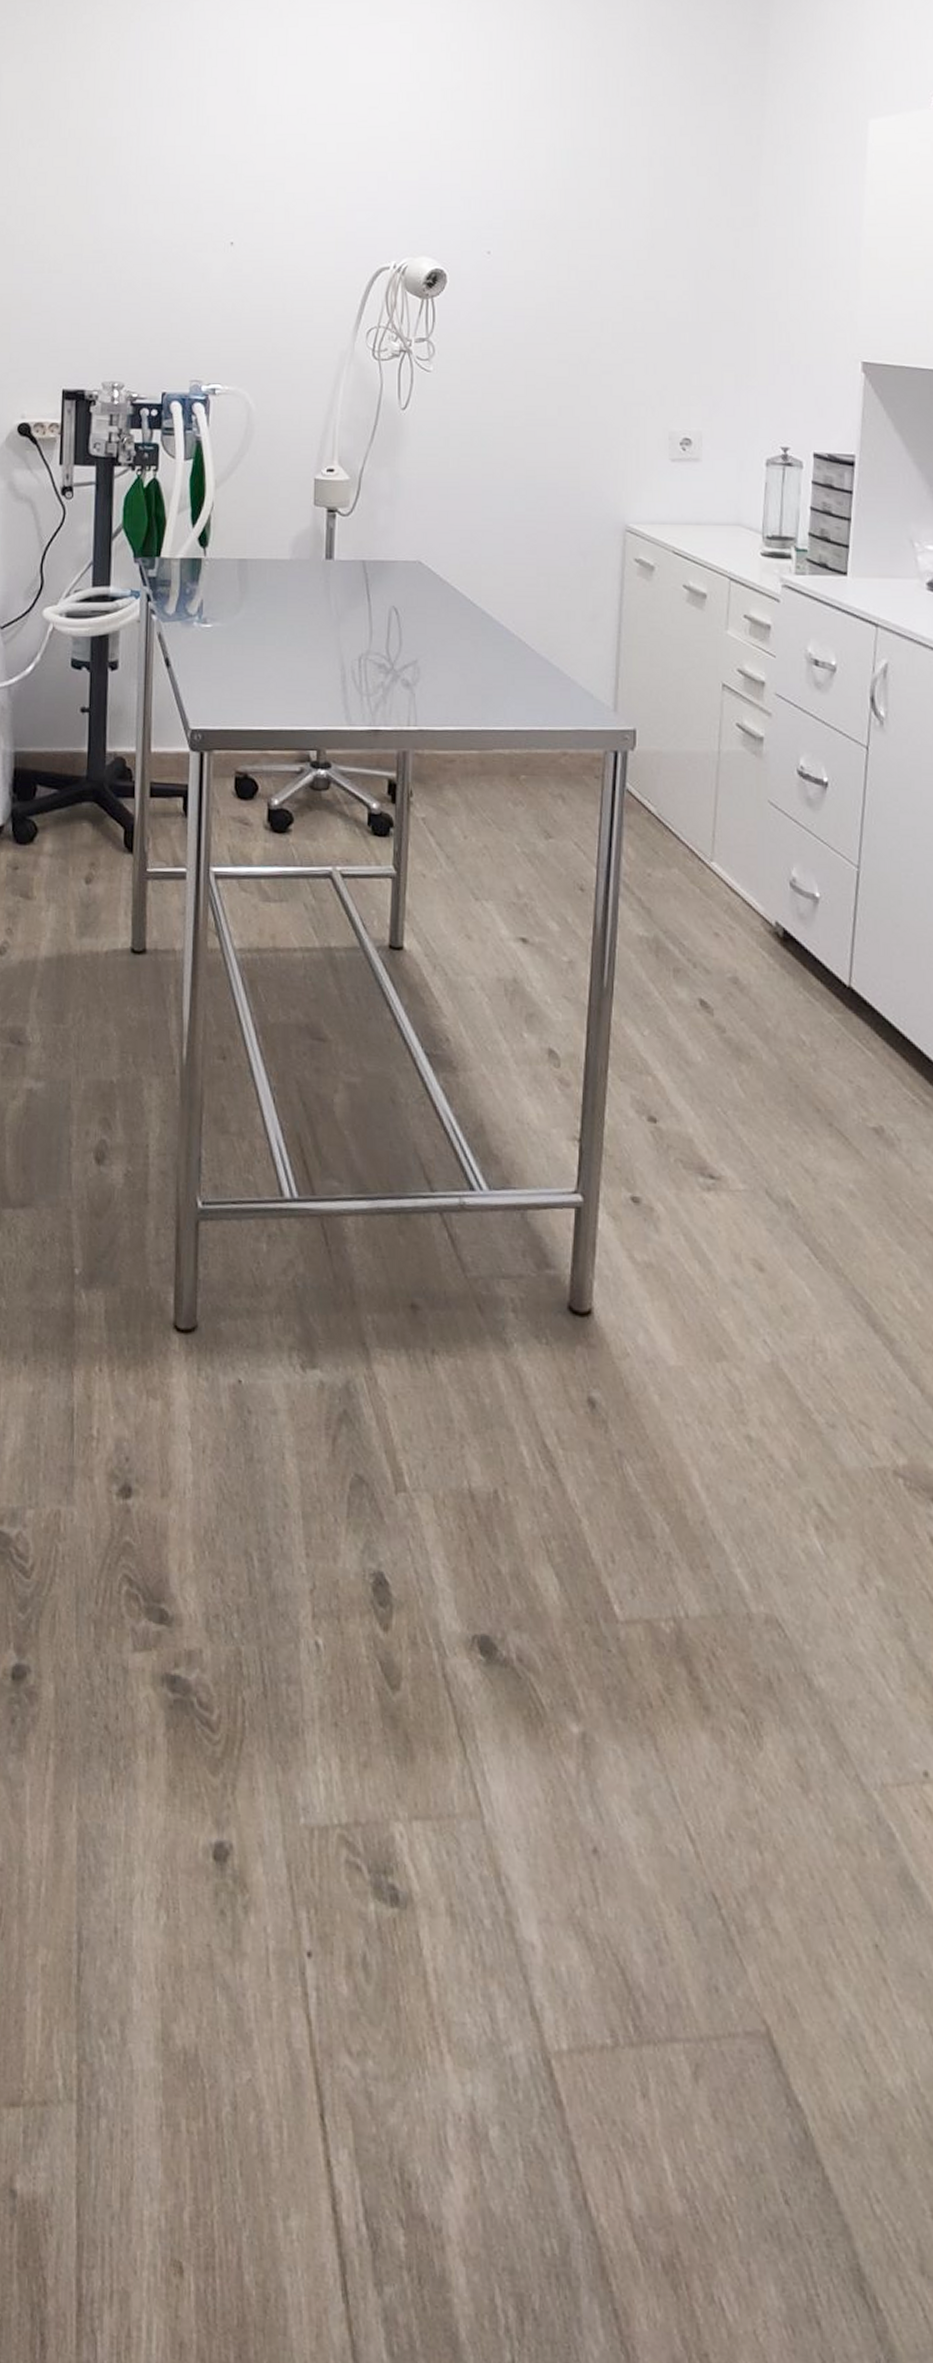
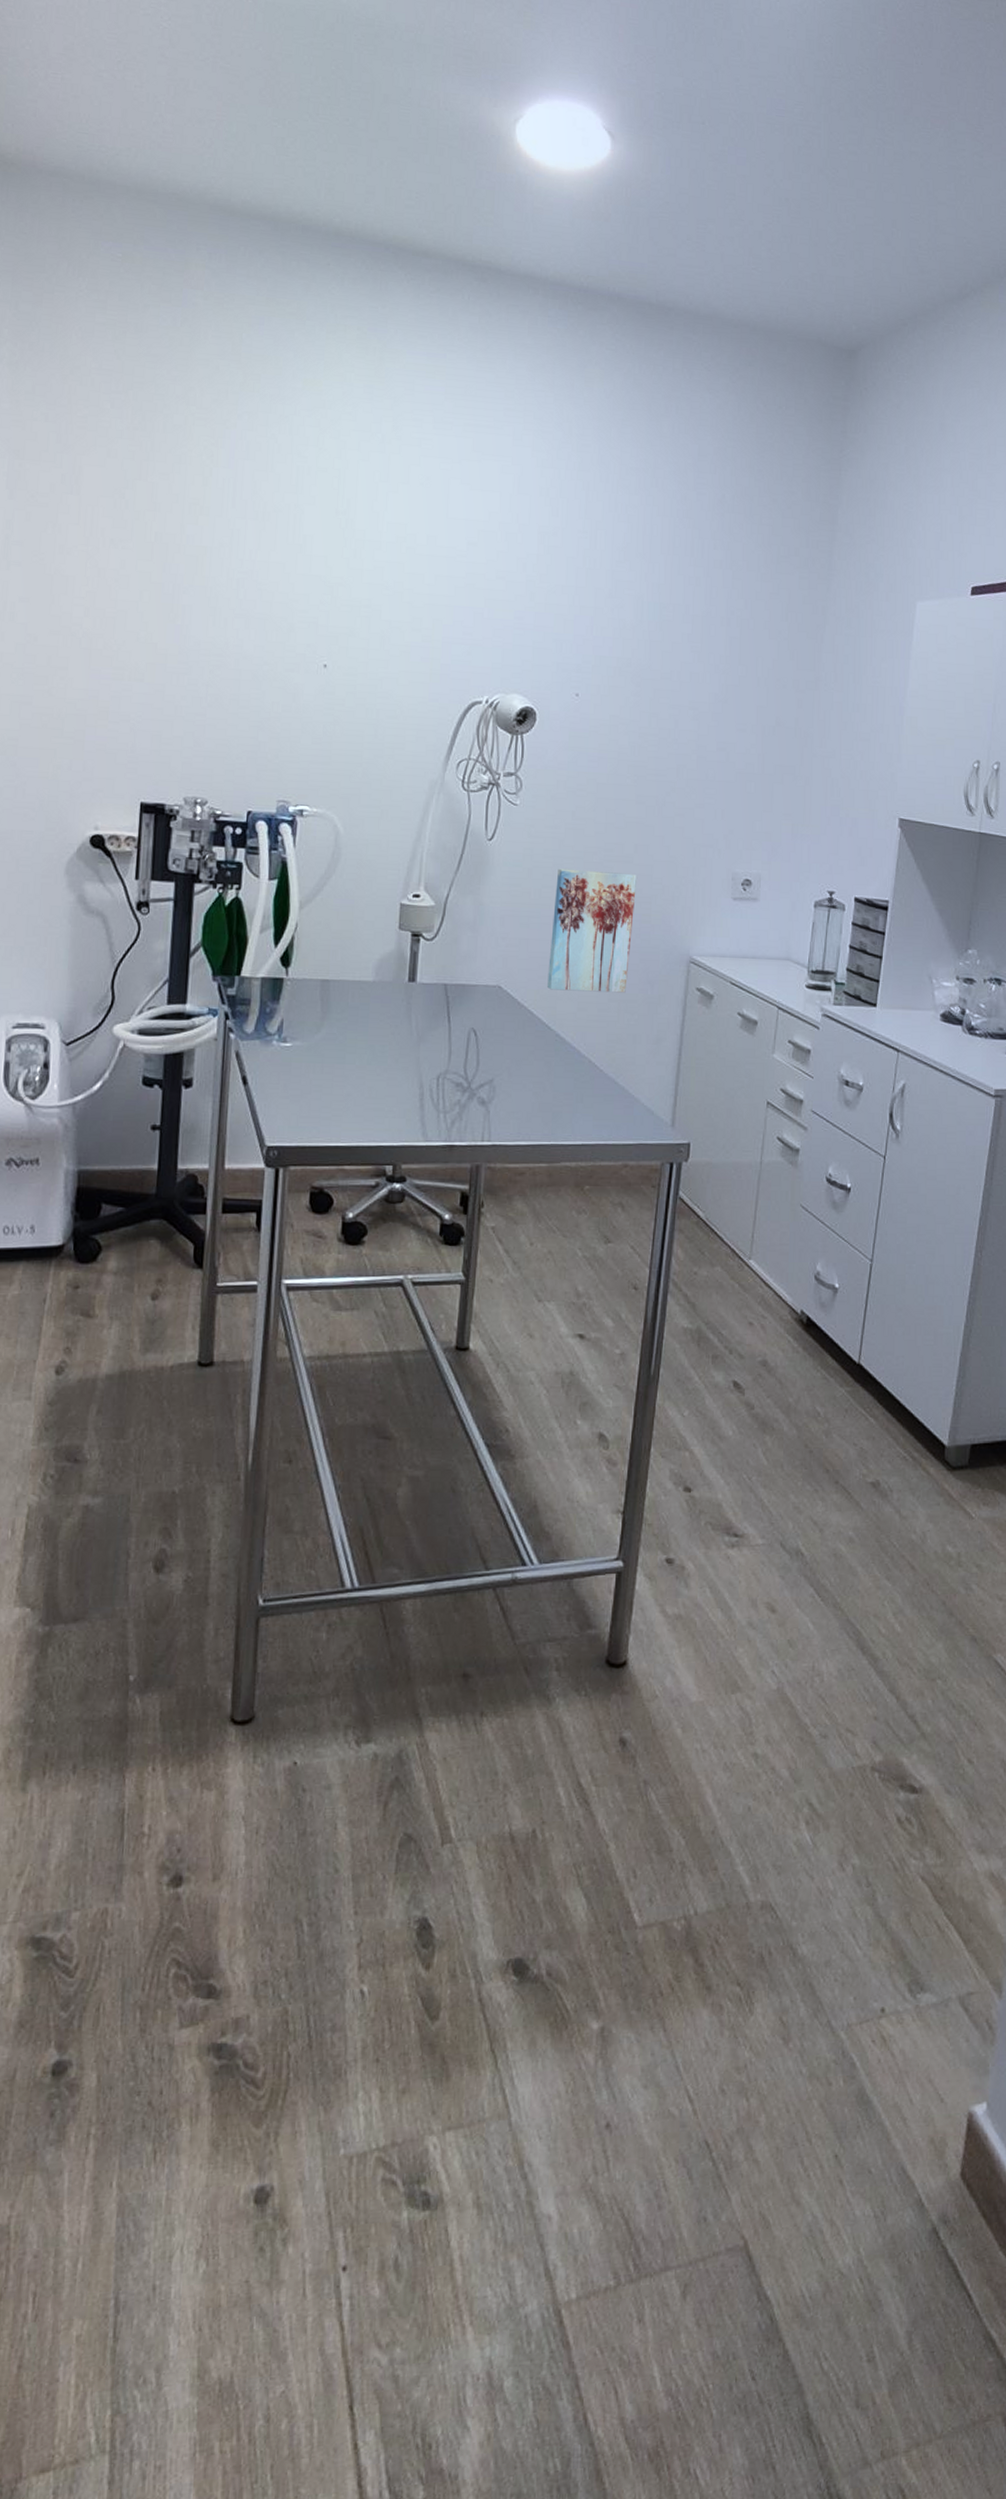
wall art: none [471,435,562,566] -> present [547,868,637,993]

